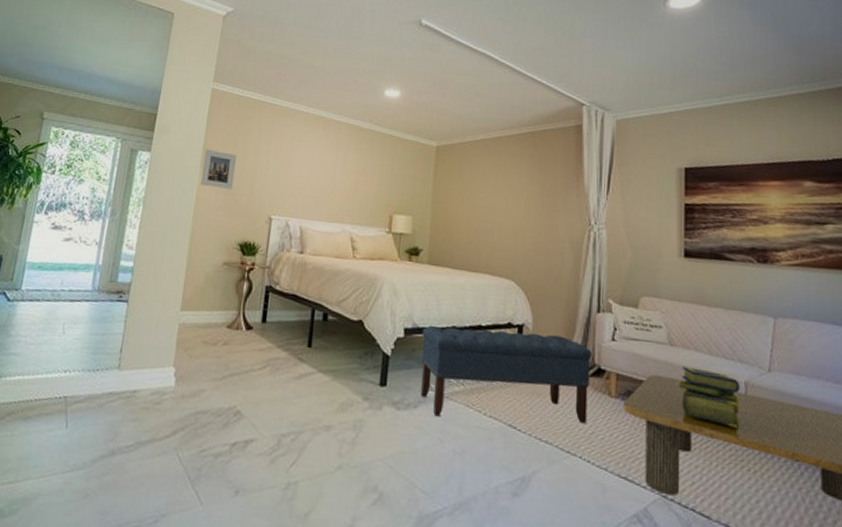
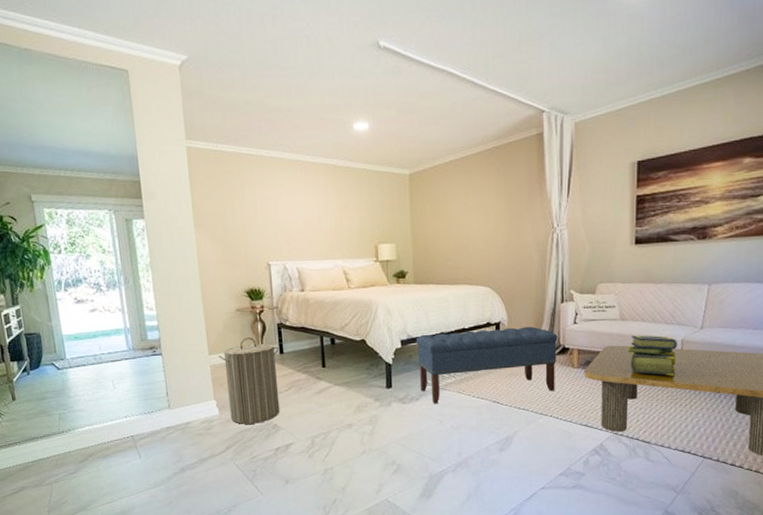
laundry hamper: none [187,296,263,406] -> present [219,337,280,424]
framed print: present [201,149,237,189] -> none [194,208,229,244]

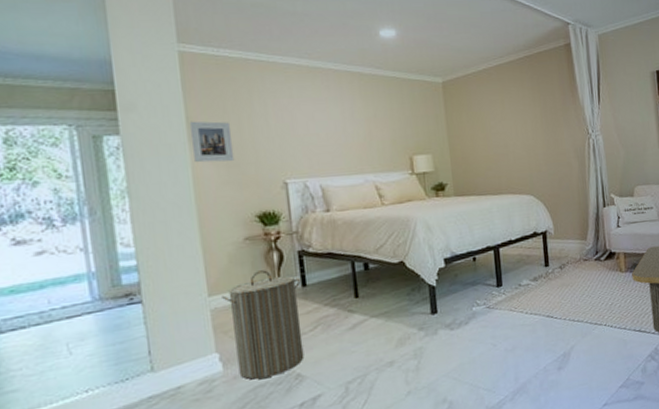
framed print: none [194,208,229,244] -> present [189,121,235,163]
bench: present [415,326,558,404] -> none [460,233,607,327]

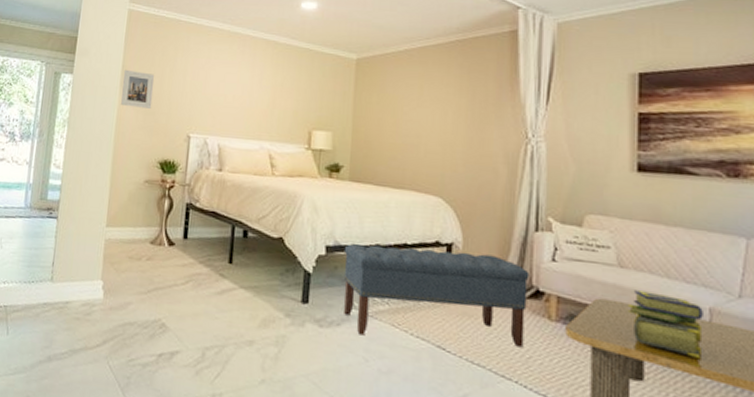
laundry hamper: present [222,270,305,380] -> none [115,213,184,319]
bench: none [460,233,607,327] -> present [344,244,530,348]

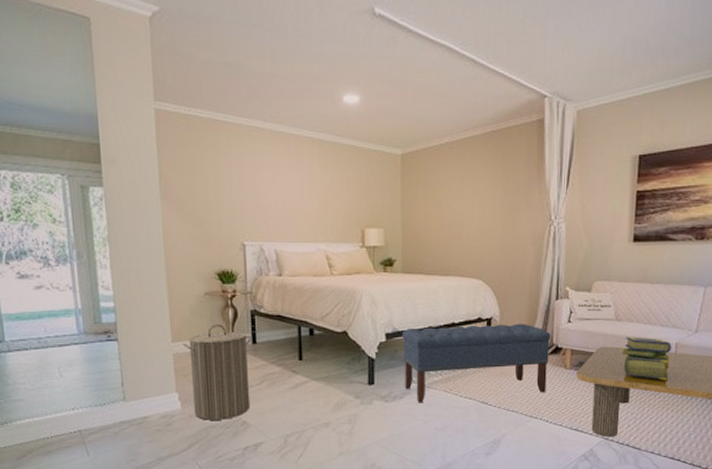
laundry hamper: none [115,213,184,319] -> present [183,324,252,420]
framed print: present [121,69,155,109] -> none [161,178,200,219]

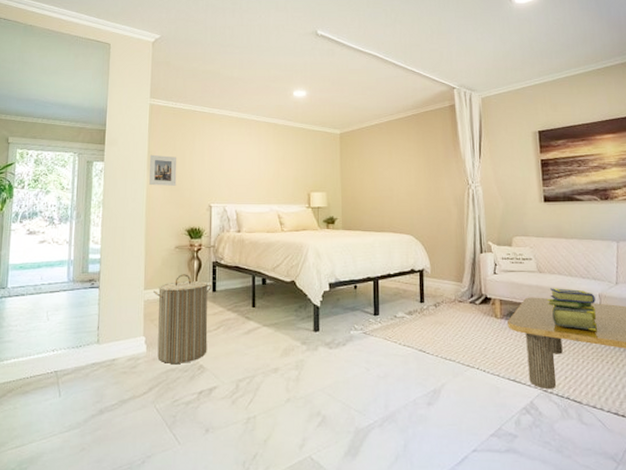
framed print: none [161,178,200,219] -> present [148,154,177,186]
bench: present [401,324,551,403] -> none [343,275,480,350]

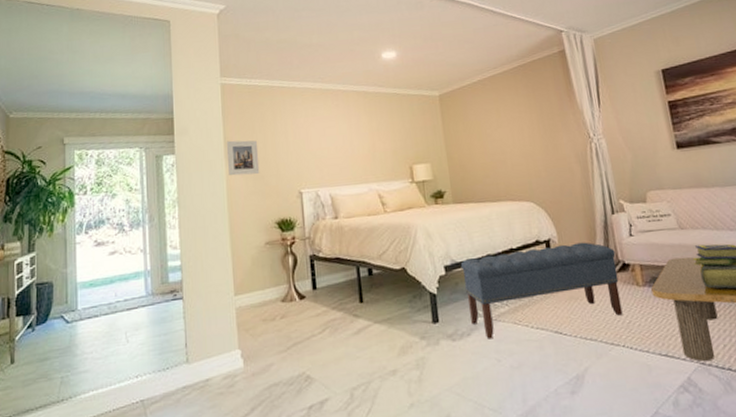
laundry hamper: present [153,274,212,363] -> none [245,272,314,378]
bench: none [343,275,480,350] -> present [460,242,623,339]

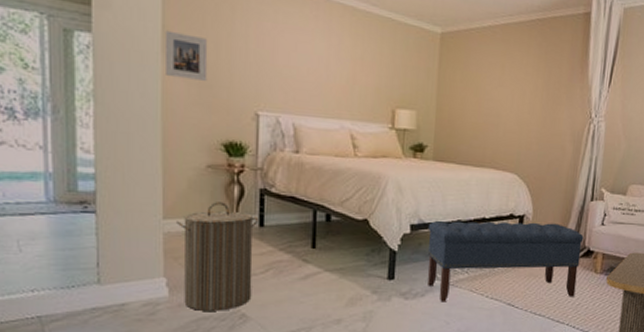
laundry hamper: none [245,272,314,378] -> present [177,202,259,311]

